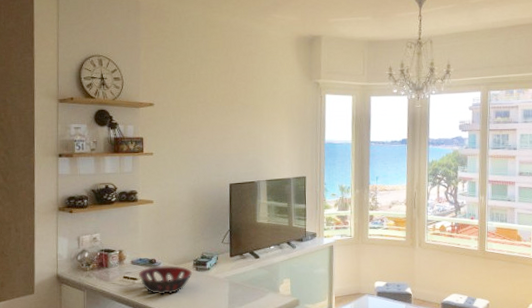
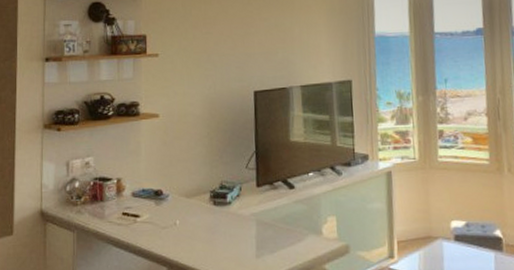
decorative bowl: present [139,266,193,295] -> none [142,198,209,237]

